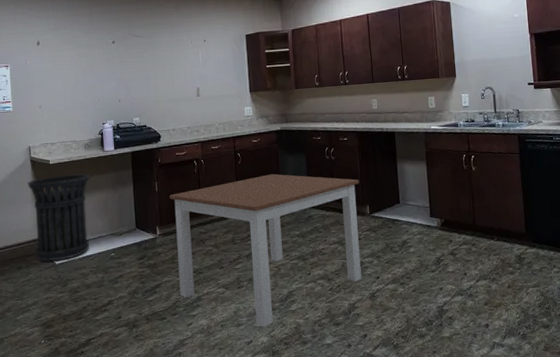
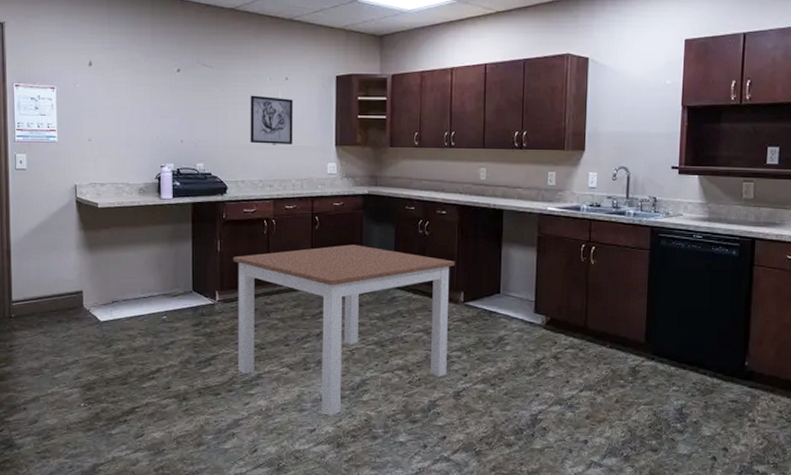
trash can: present [27,174,90,262] -> none [71,222,143,318]
wall art: none [175,56,214,97] -> present [250,95,293,144]

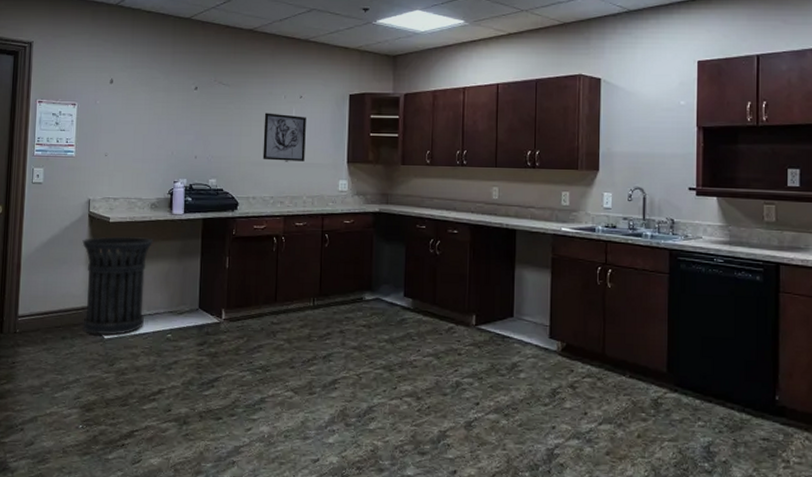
trash can: none [71,222,143,318] -> present [82,236,153,336]
dining table: present [233,244,455,416] -> none [241,263,467,445]

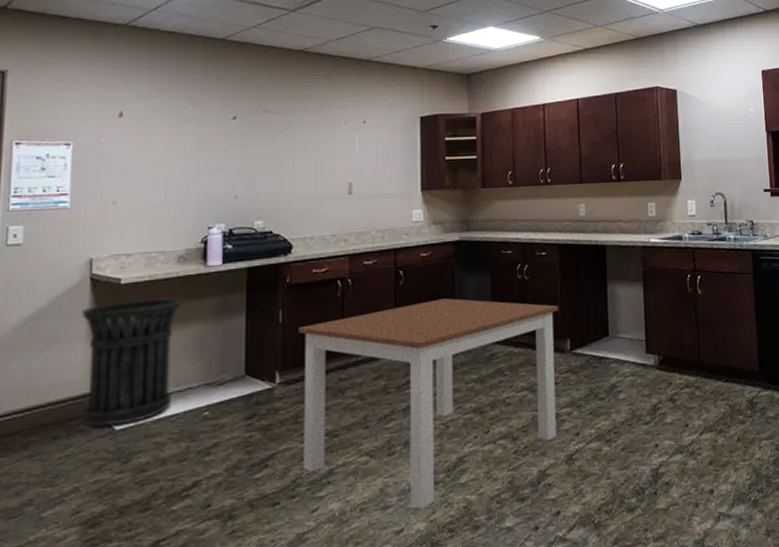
dining table: none [241,263,467,445] -> present [299,298,559,509]
wall art: present [262,113,306,161] -> none [321,141,372,195]

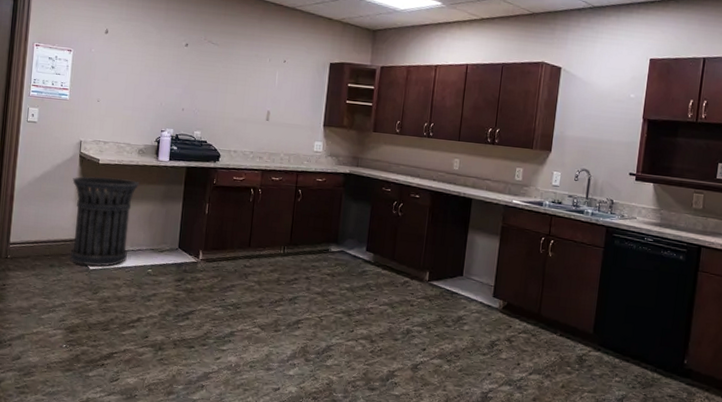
dining table: present [299,298,559,509] -> none [213,218,424,377]

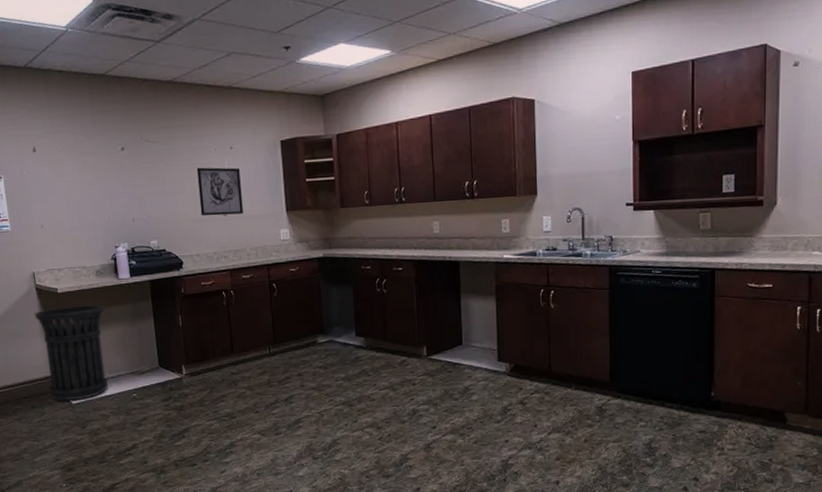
wall art: none [245,73,288,122] -> present [196,167,243,216]

